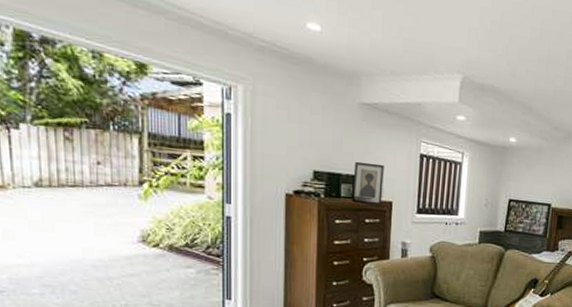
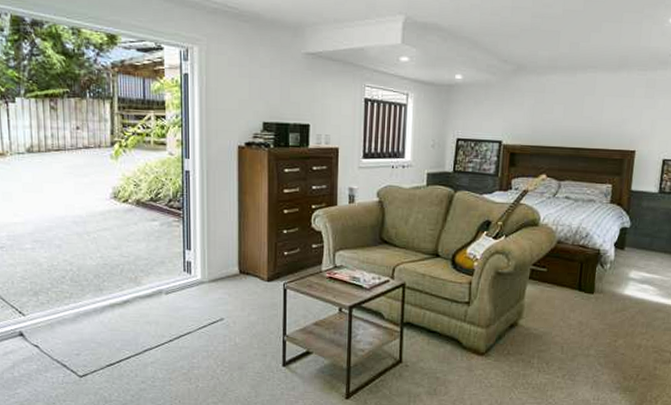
picture frame: present [352,161,384,206] -> none [299,110,330,152]

